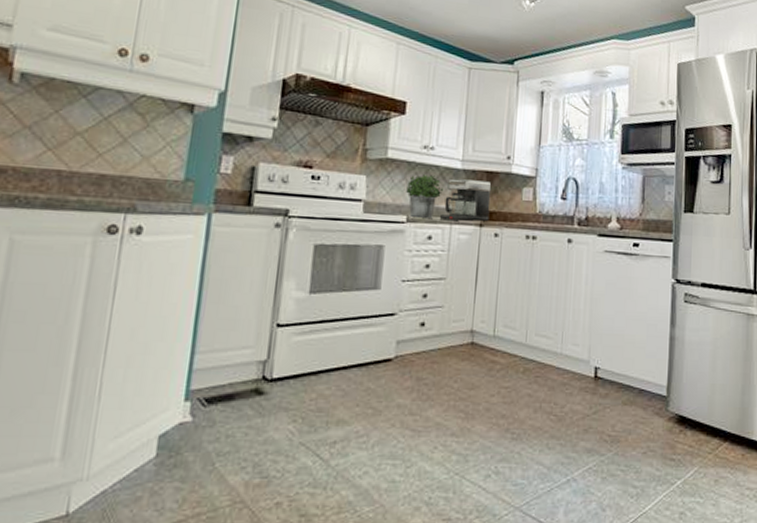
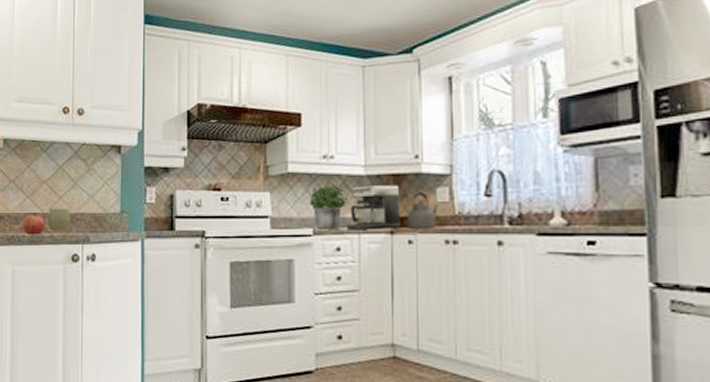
fruit: none [35,169,74,198] -> present [22,212,46,235]
mug: none [77,166,114,196] -> present [48,208,71,231]
kettle: none [495,190,524,225] -> present [407,192,439,230]

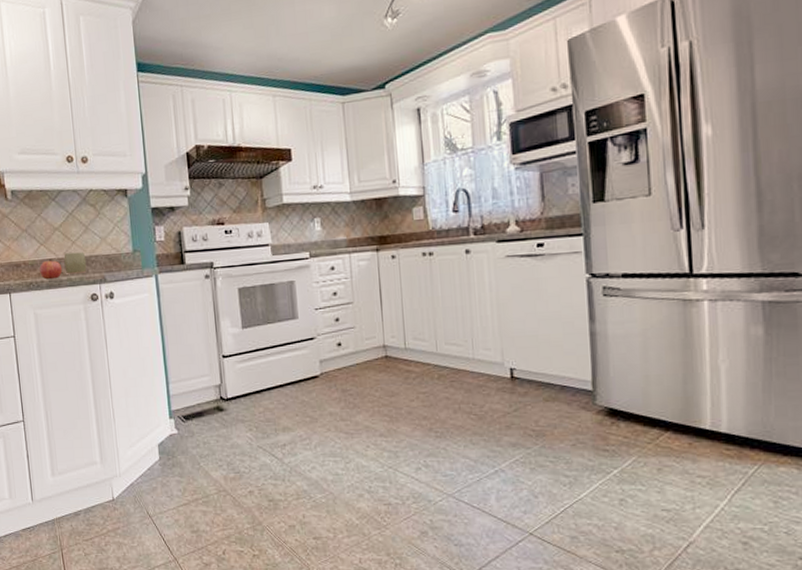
potted plant: present [310,185,349,231] -> none [304,211,338,254]
coffee maker: present [346,185,401,230] -> none [338,208,385,251]
kettle: present [407,192,439,230] -> none [389,213,416,246]

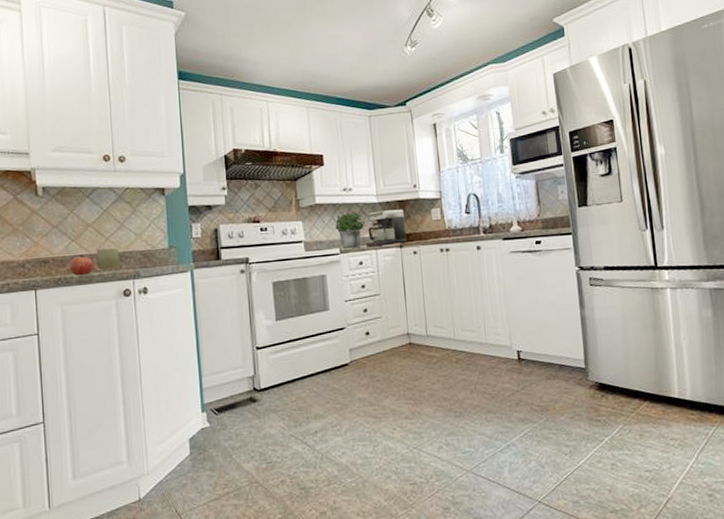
potted plant: none [304,211,338,254] -> present [335,212,366,250]
coffee maker: none [338,208,385,251] -> present [365,209,407,248]

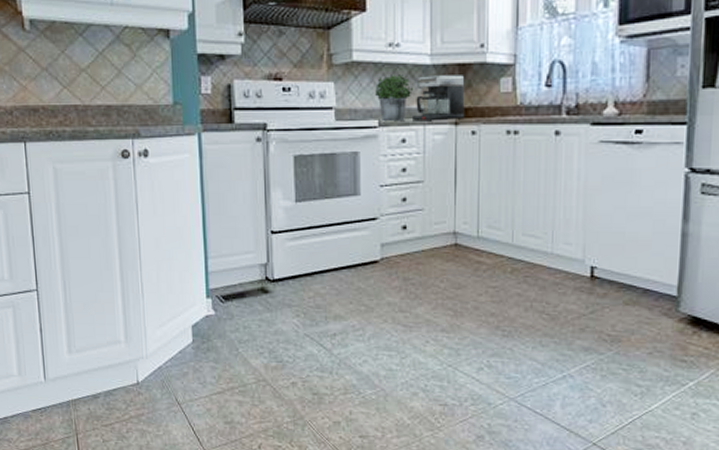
fruit: present [69,254,94,276] -> none [61,104,89,129]
mug: present [96,248,120,270] -> none [90,99,118,125]

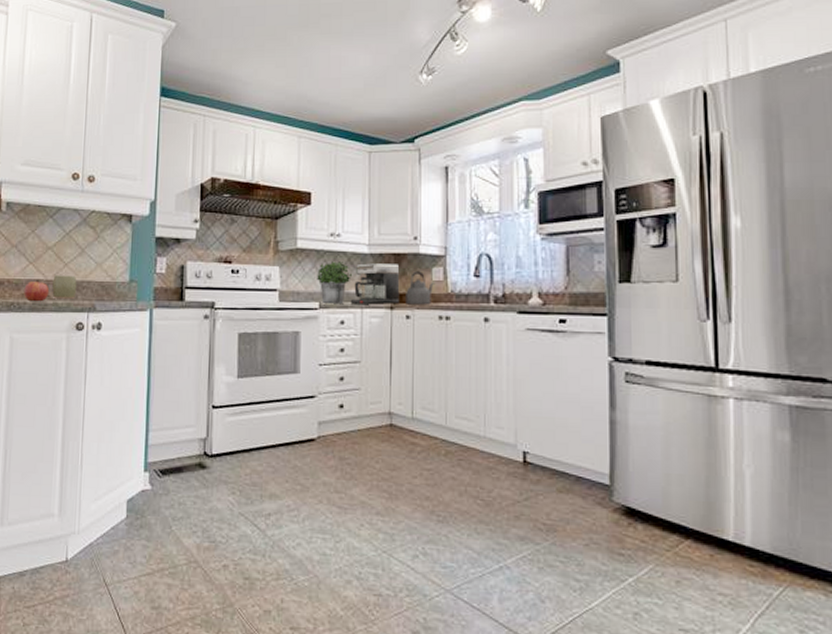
fruit: none [61,104,89,129] -> present [24,279,50,302]
mug: none [90,99,118,125] -> present [52,275,77,299]
kettle: none [471,83,502,121] -> present [406,271,434,306]

